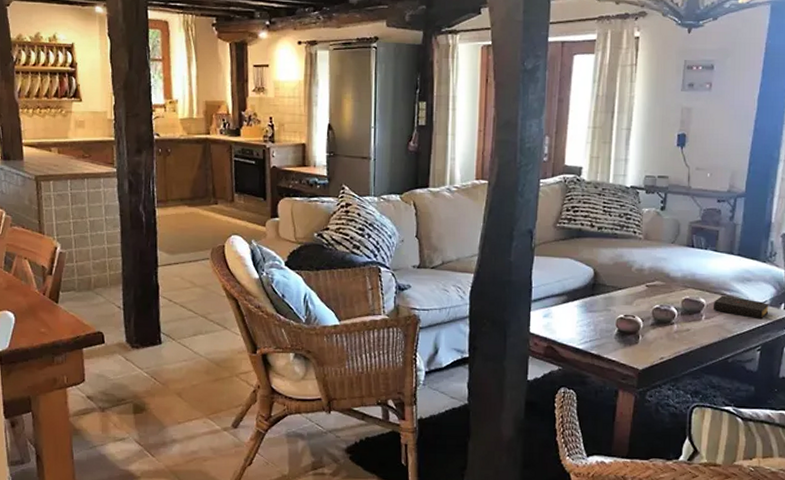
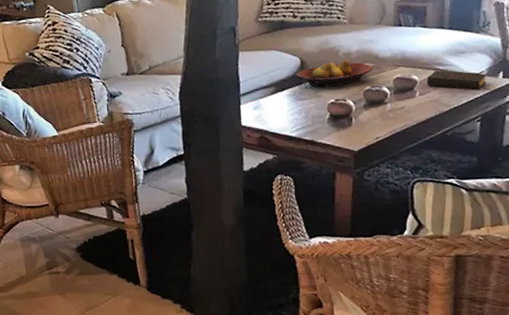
fruit bowl: none [588,275,664,302] -> present [296,60,374,88]

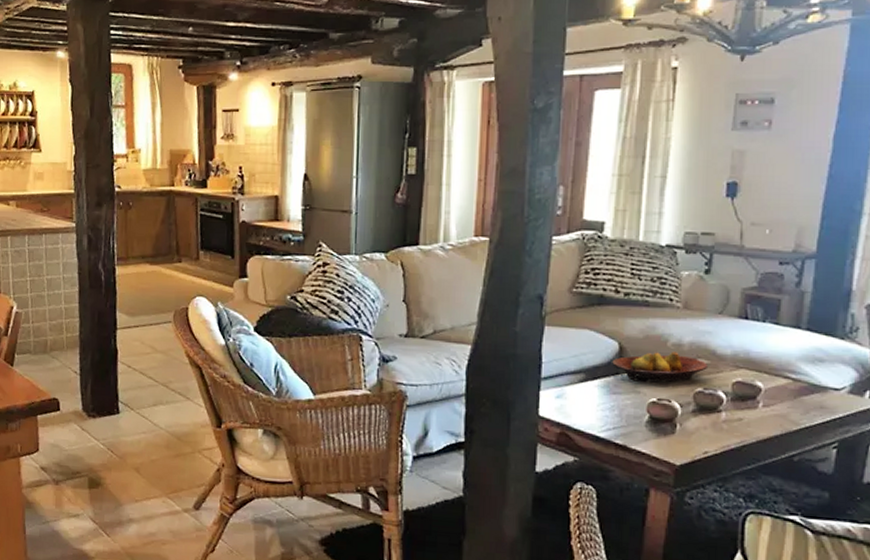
bible: present [426,70,492,91] -> none [773,378,855,412]

